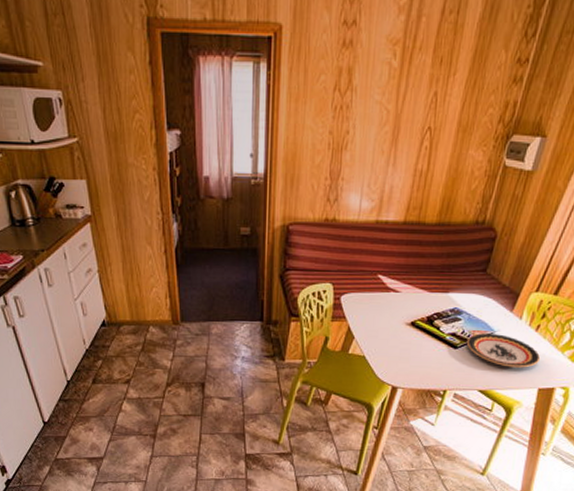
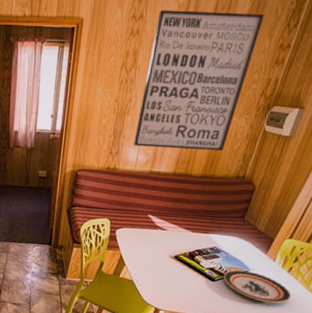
wall art: none [355,14,499,192] -> present [133,10,265,151]

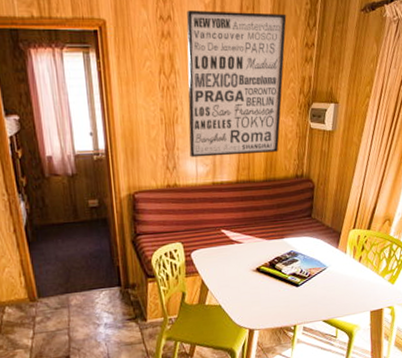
plate: present [224,270,292,304] -> none [306,268,367,296]

